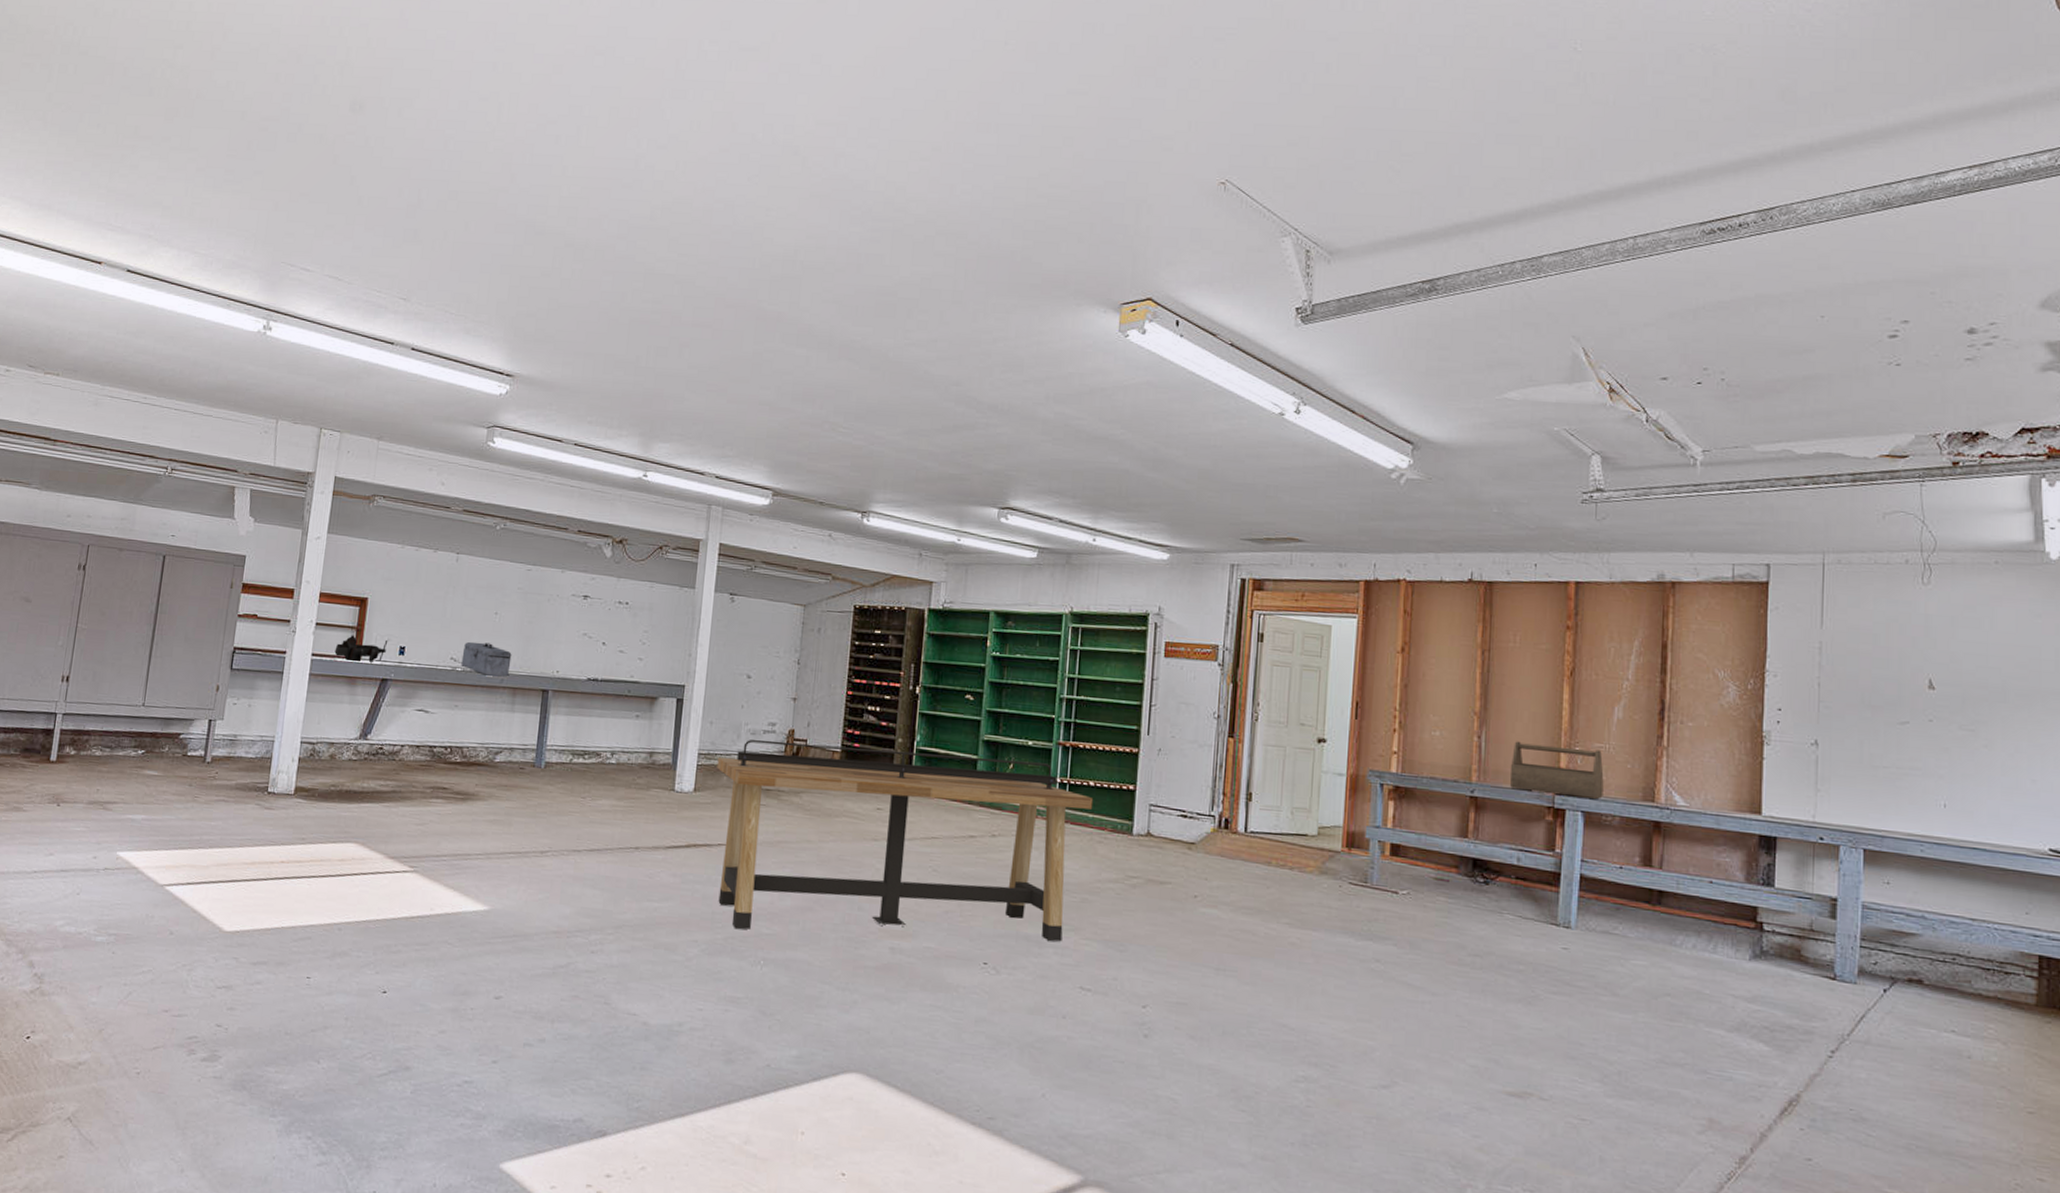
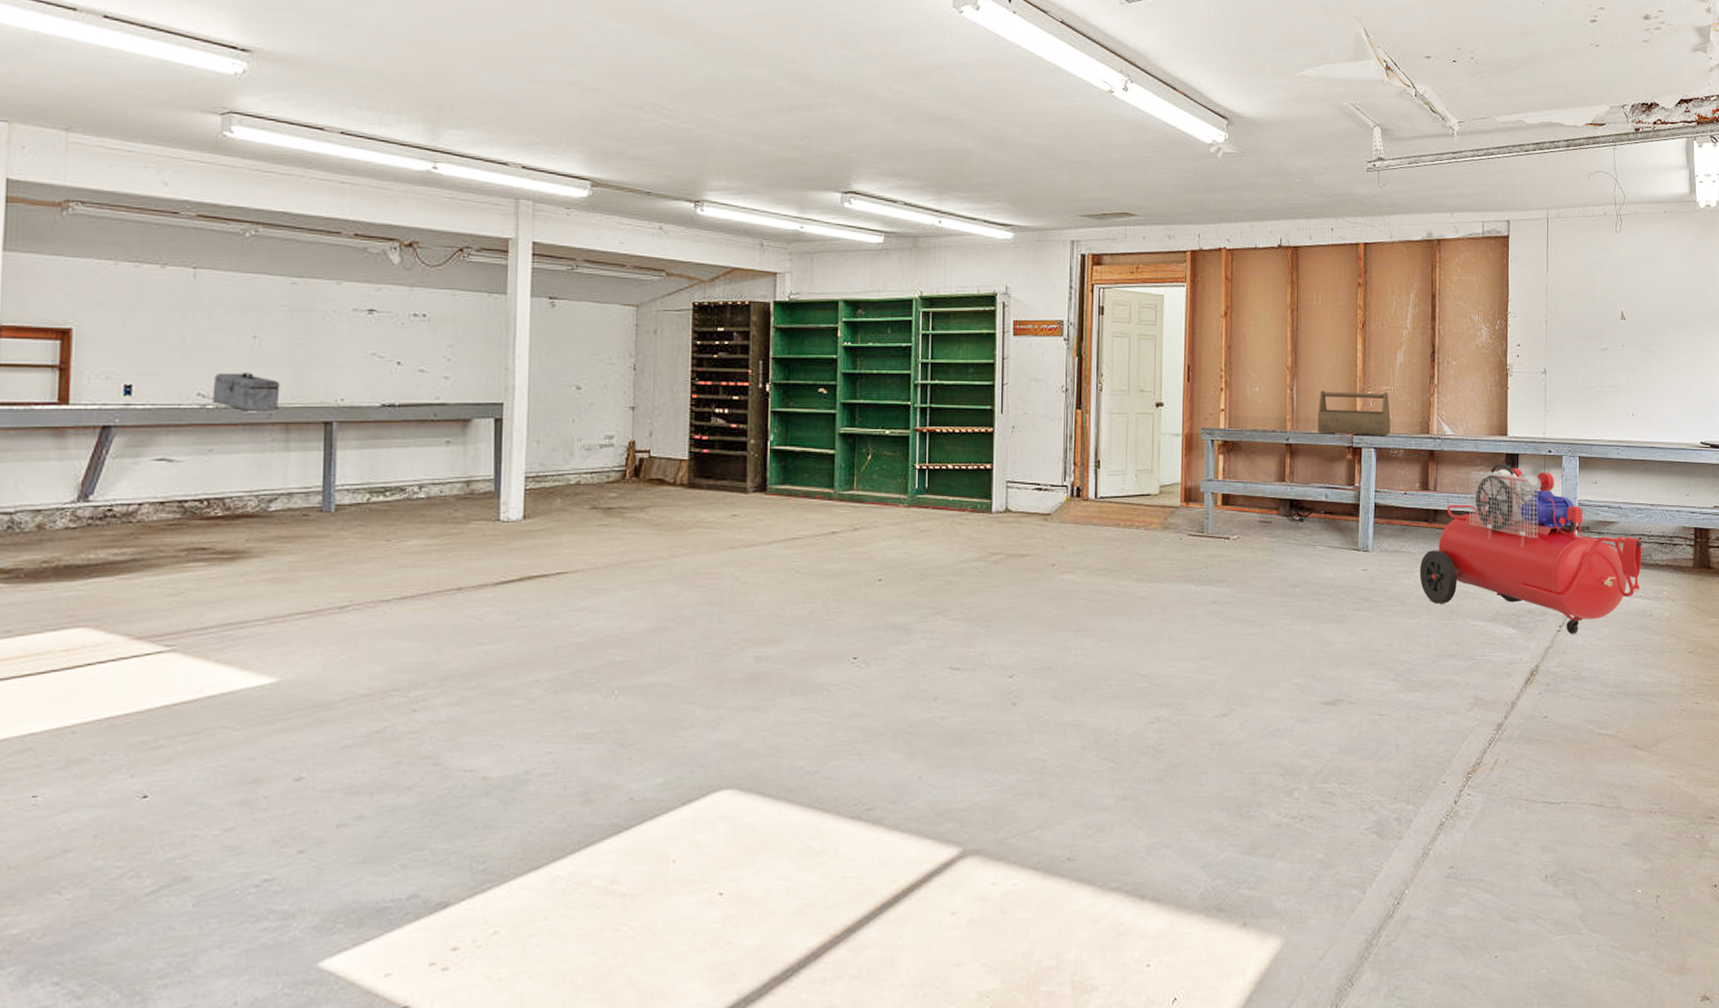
bench vise: present [334,635,388,662] -> none [29,375,107,409]
workbench: present [717,739,1094,942] -> none [548,451,953,662]
air compressor: none [1637,846,1957,1064] -> present [1419,464,1642,634]

